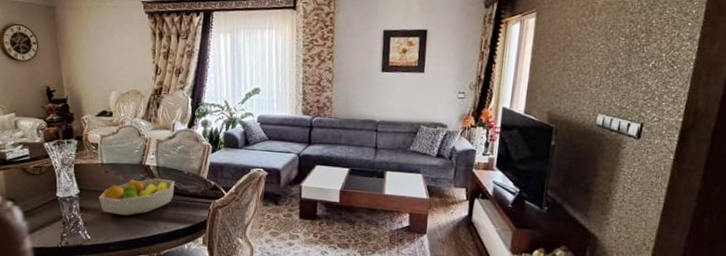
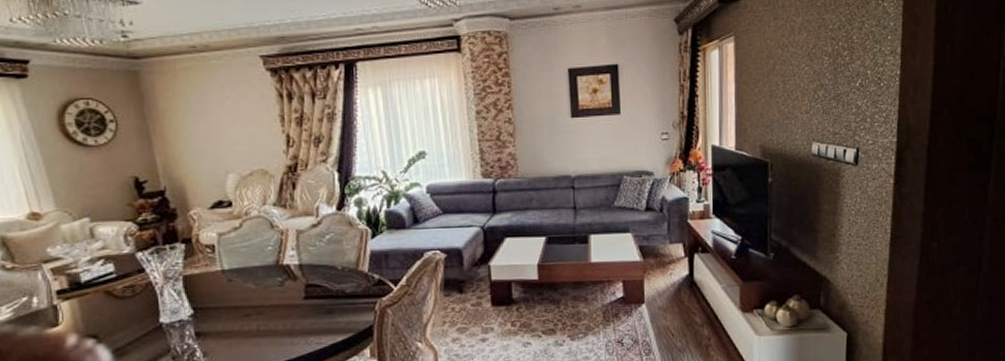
fruit bowl: present [99,179,174,216] -> none [221,280,326,336]

